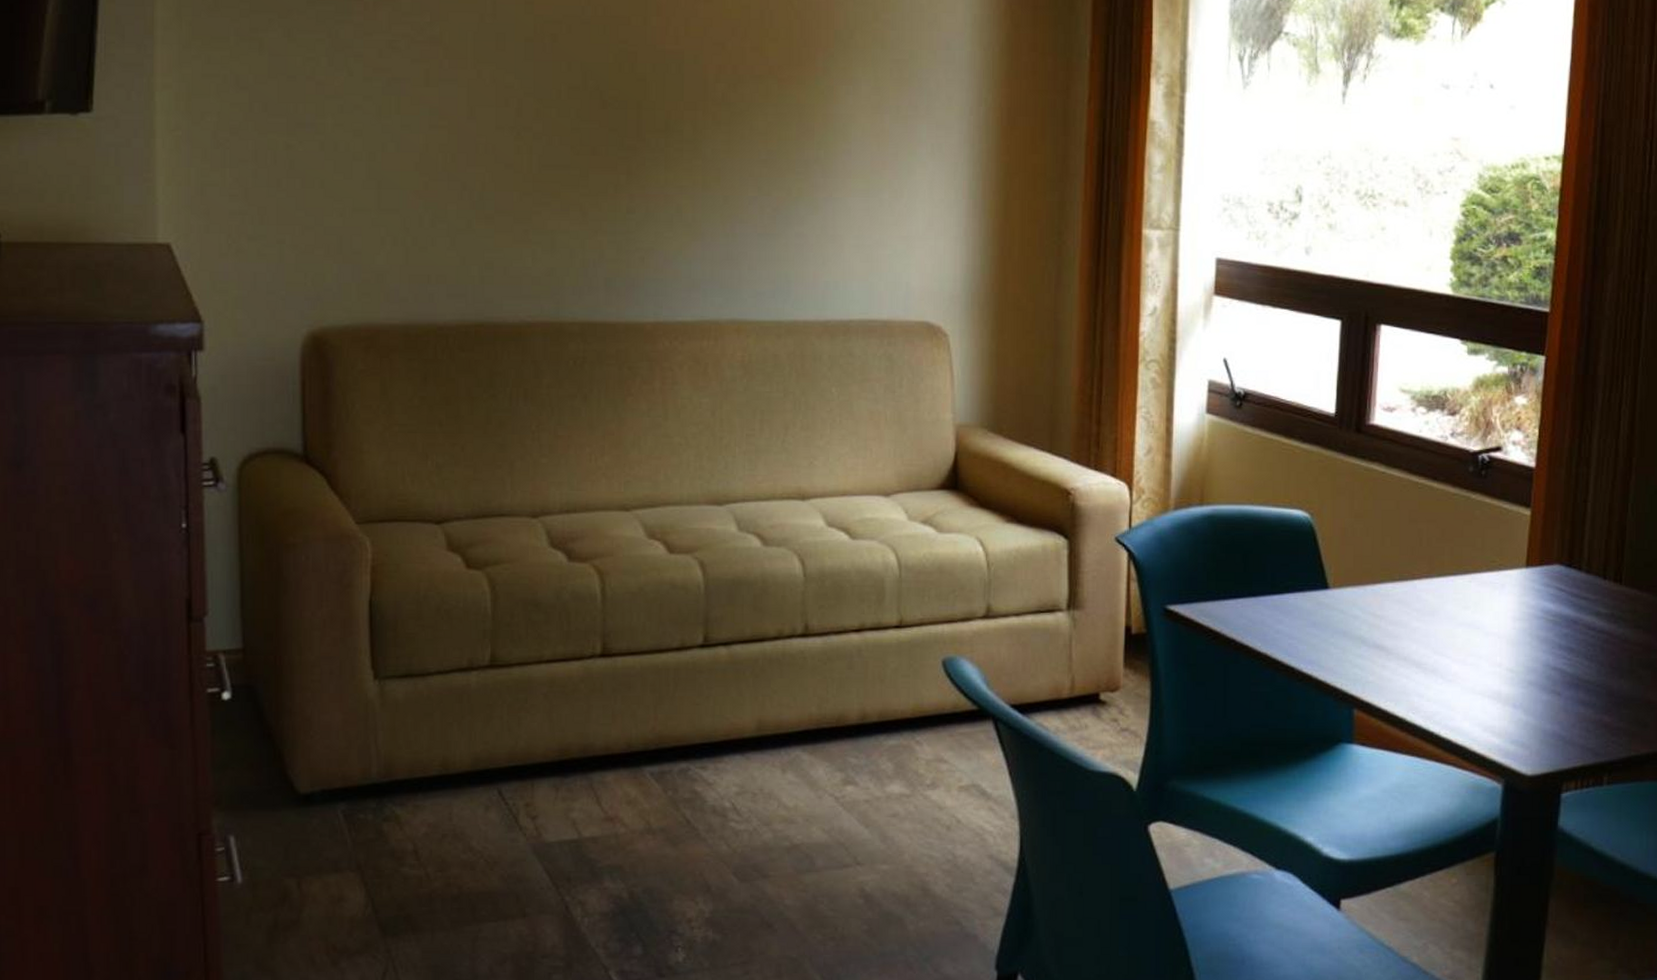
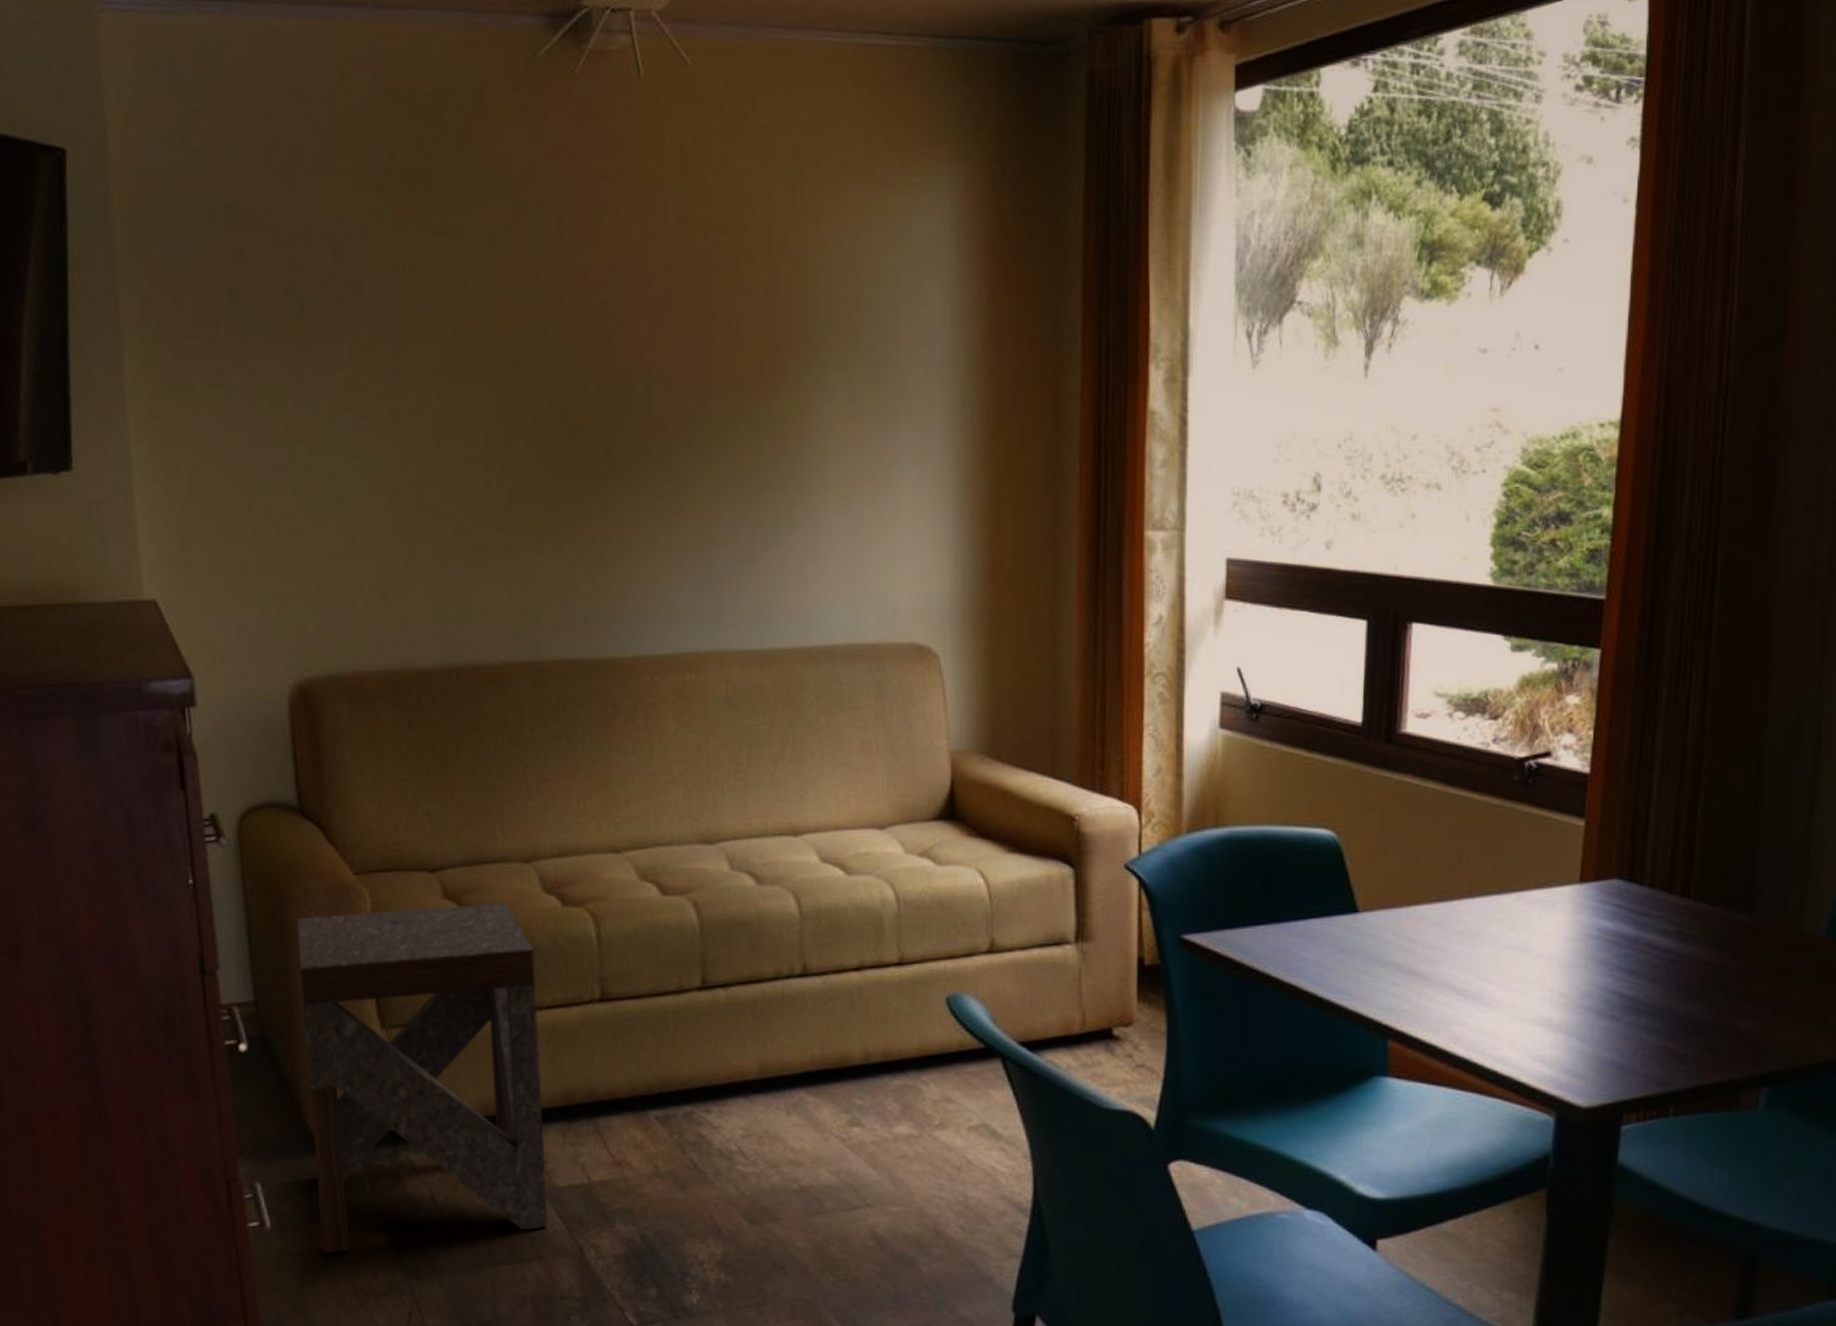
side table: none [292,555,537,910] -> present [297,902,548,1254]

